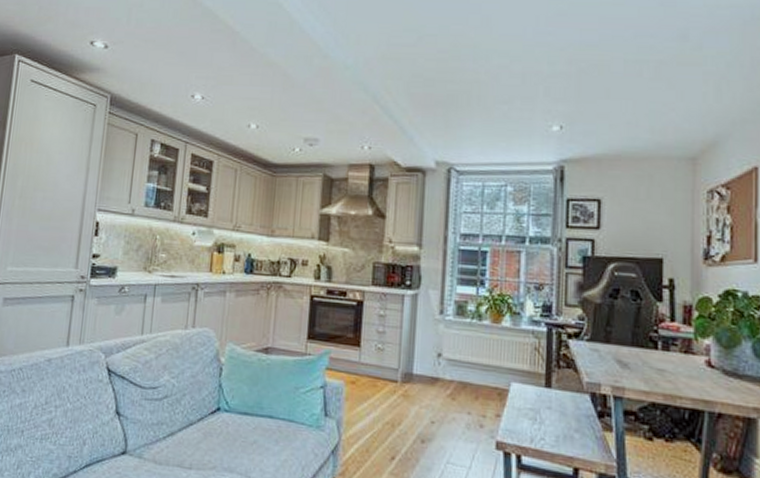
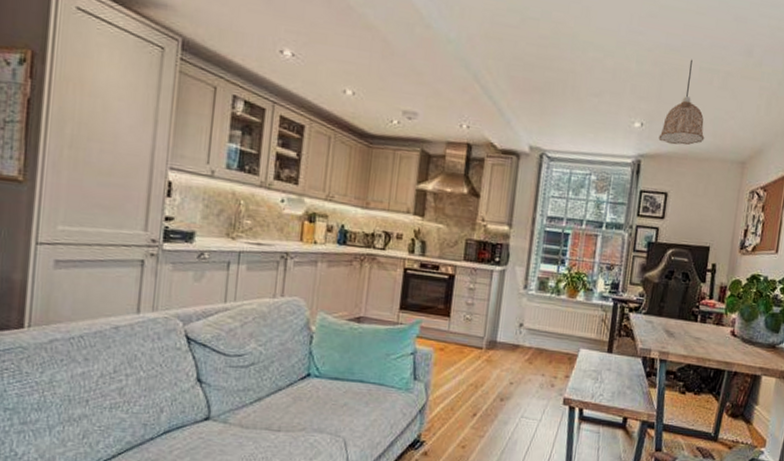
pendant lamp: none [583,52,640,146] -> present [658,59,705,146]

